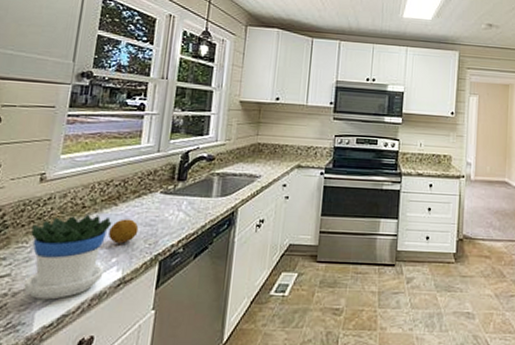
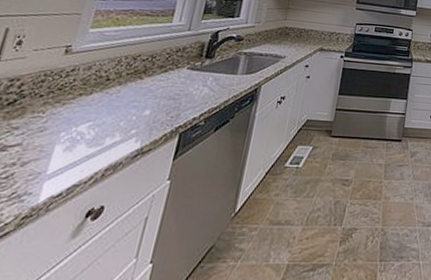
flowerpot: present [24,214,112,300] -> none [34,86,136,170]
fruit: present [108,219,139,244] -> none [130,92,162,116]

